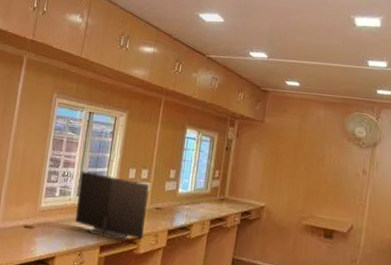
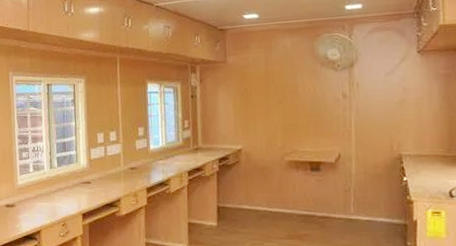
monitor: present [75,171,149,240] -> none [49,143,123,205]

